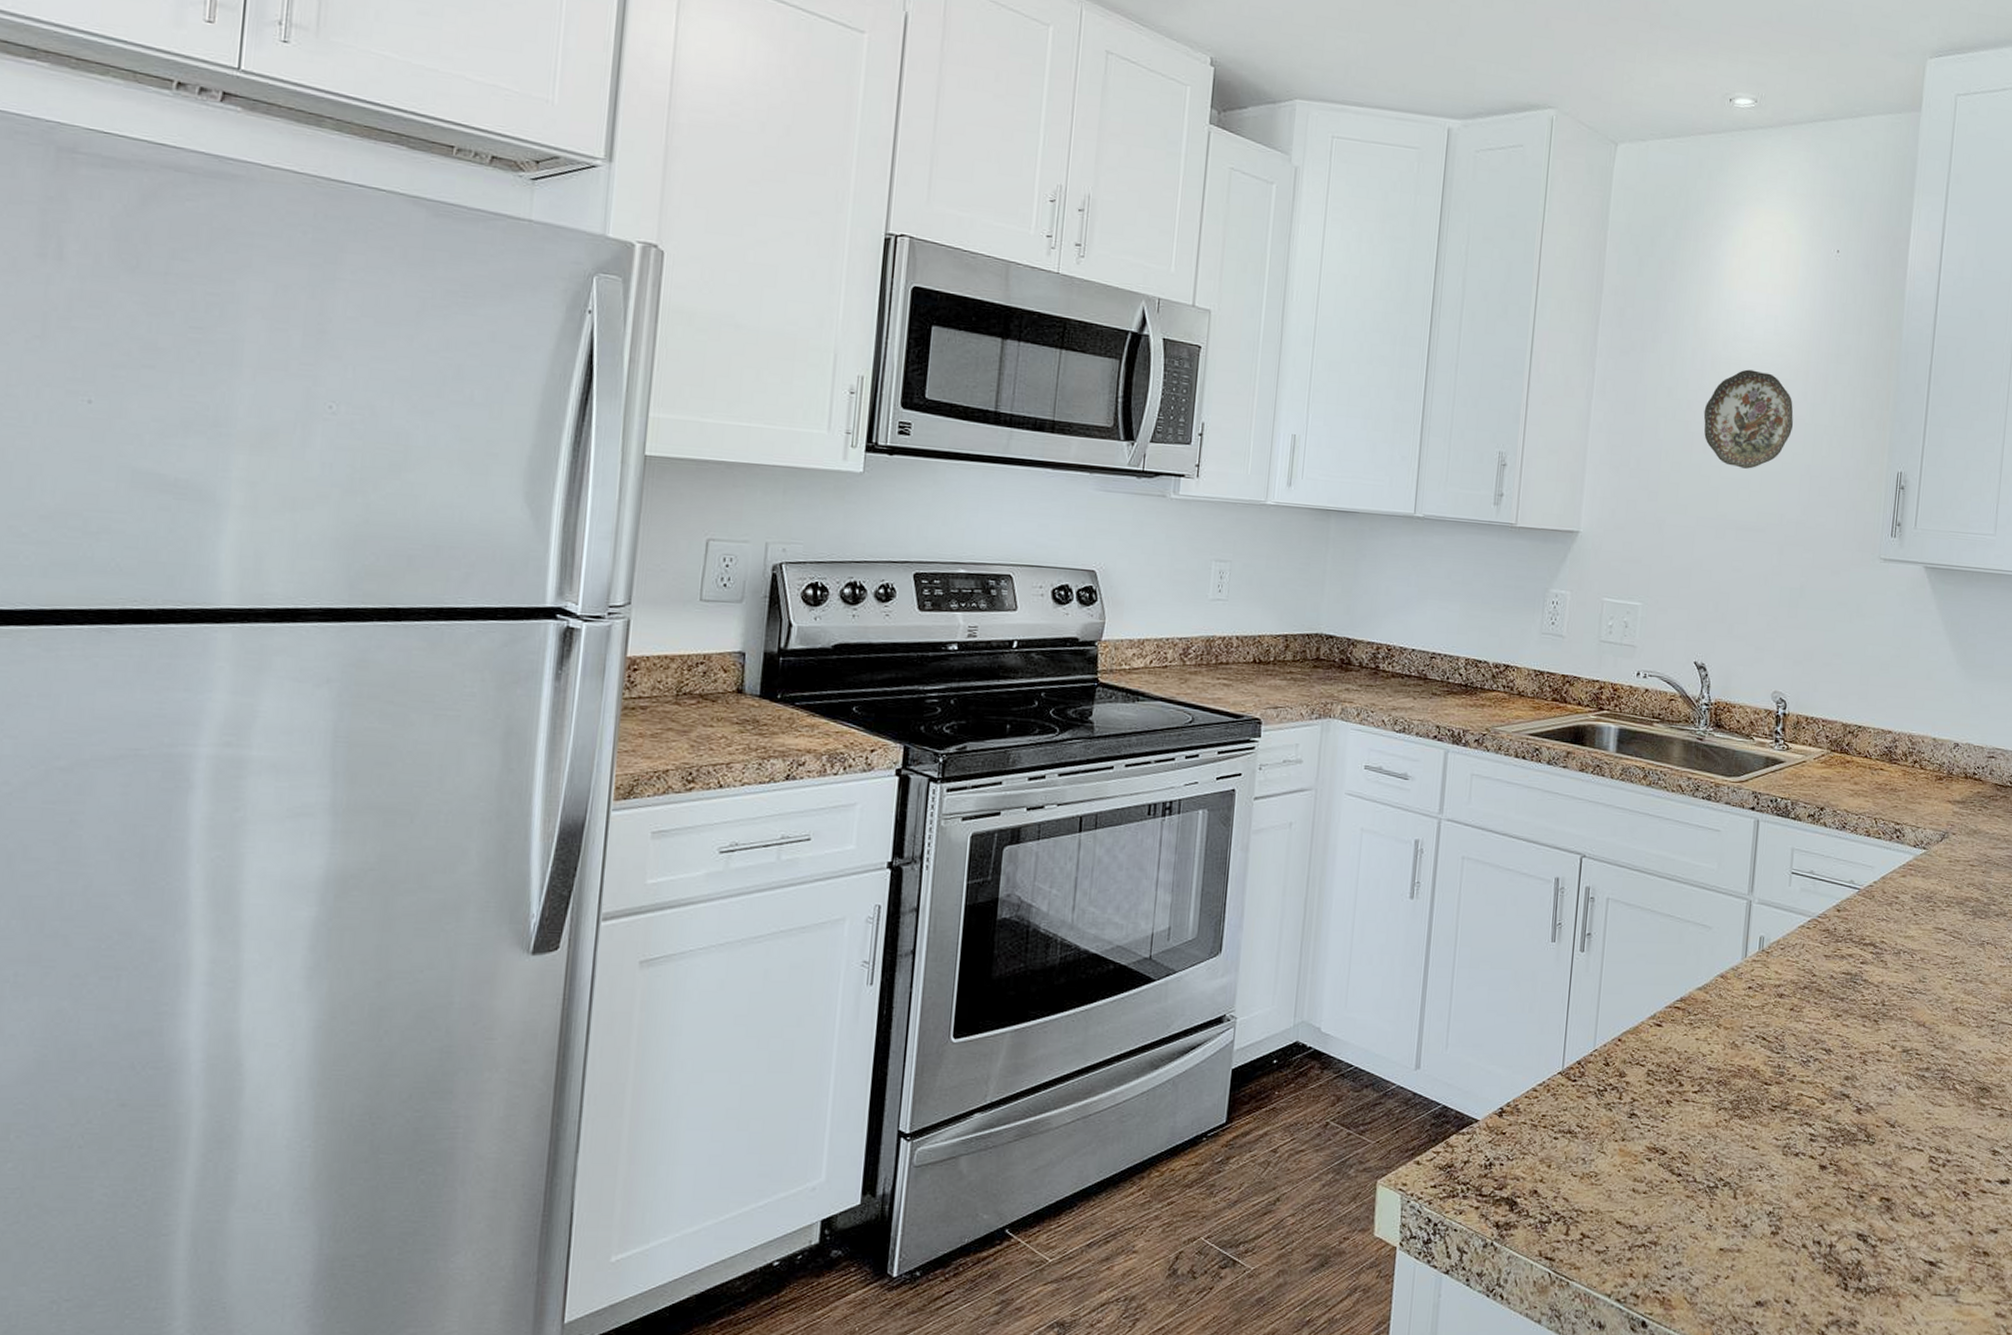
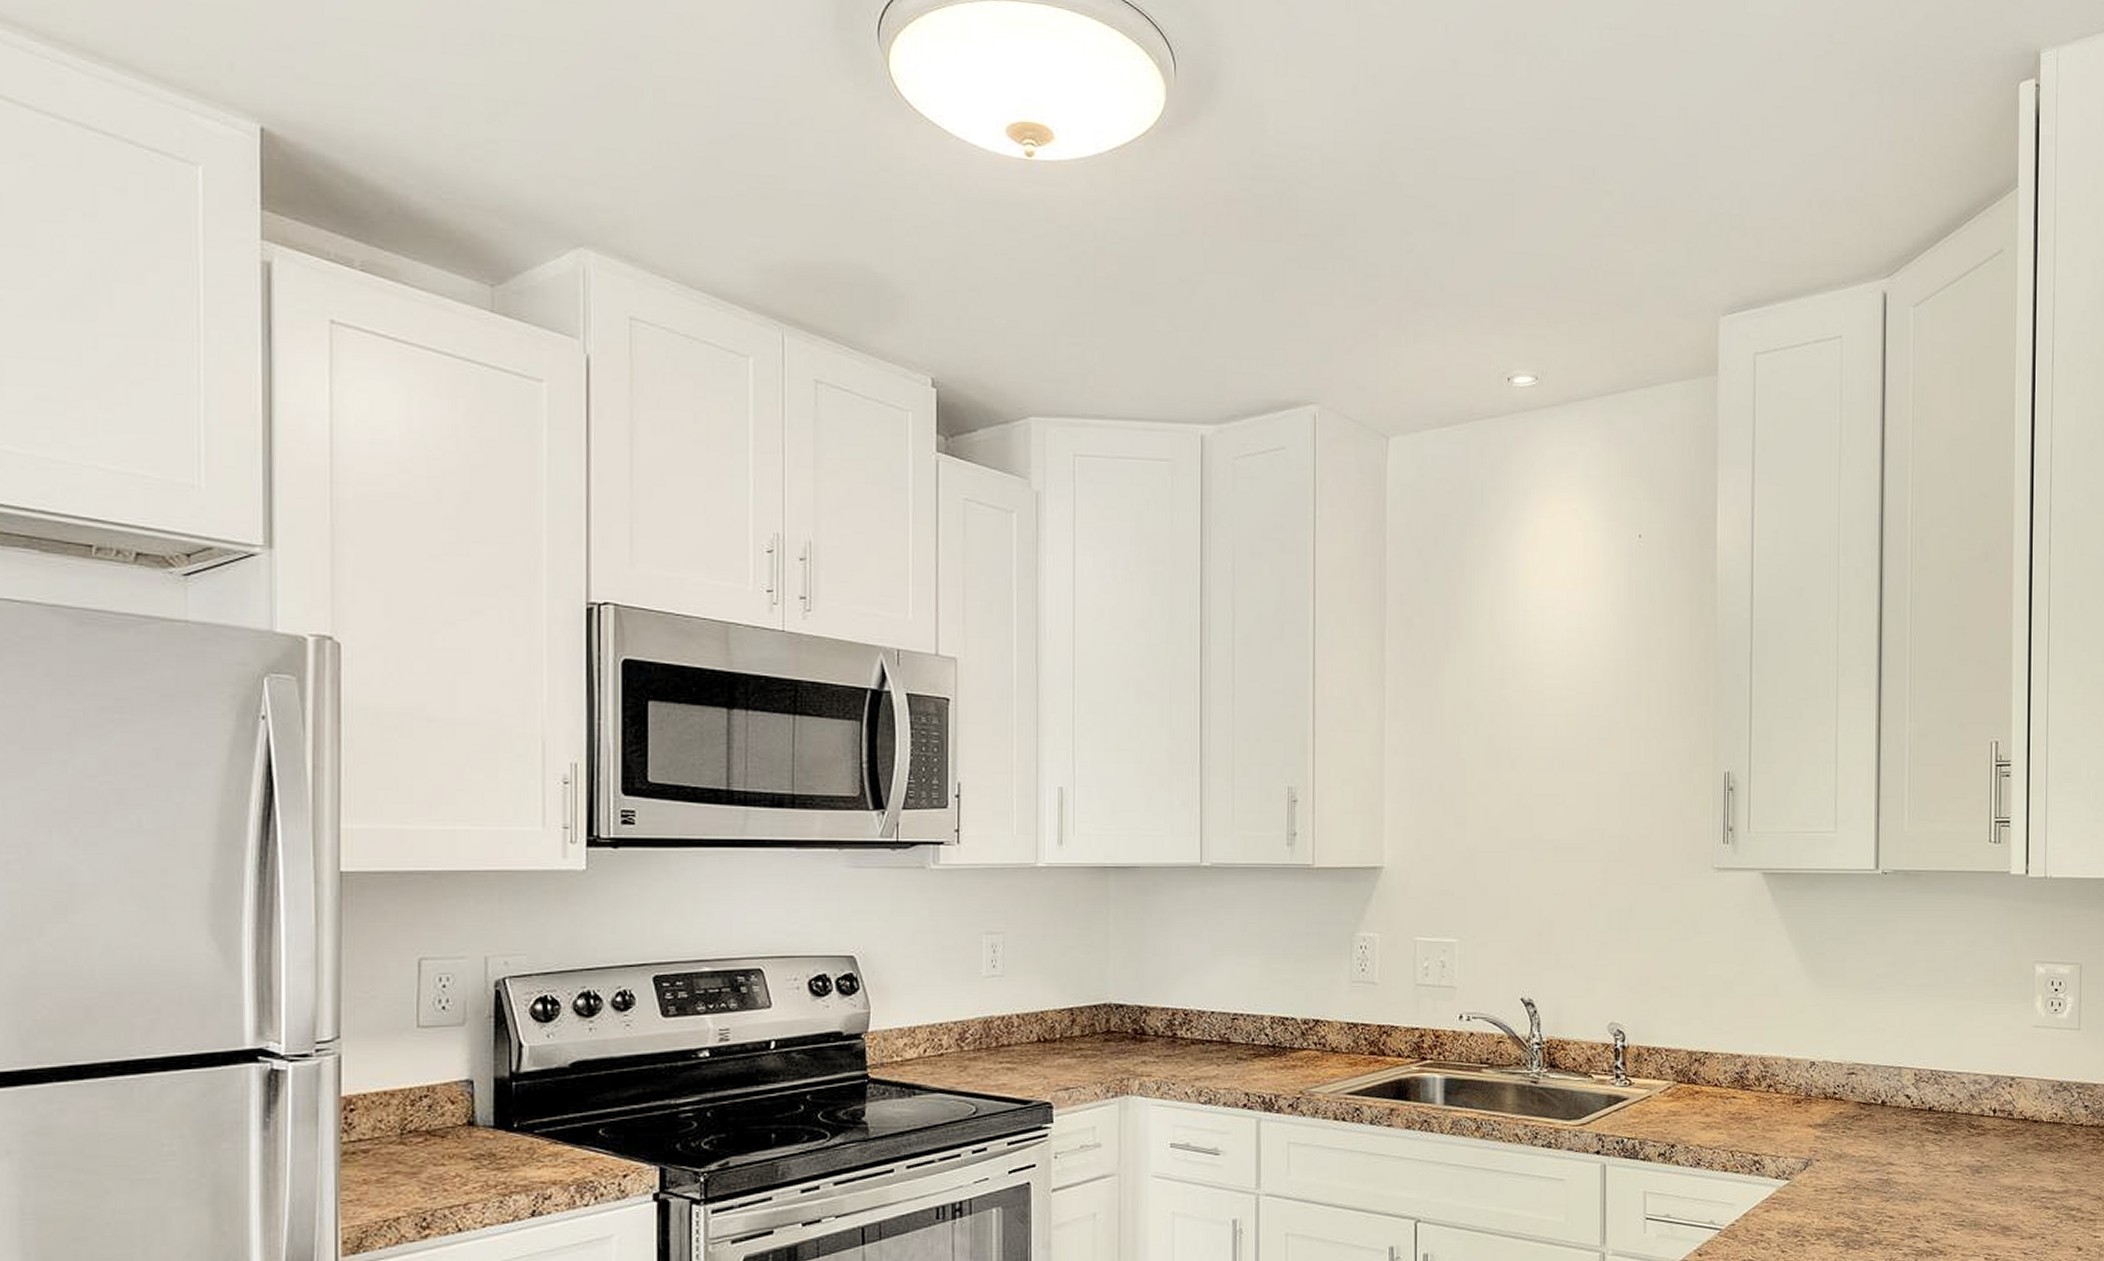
decorative plate: present [1703,369,1793,469] -> none [1508,674,1606,783]

